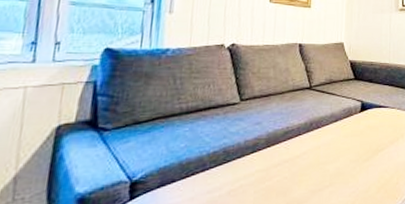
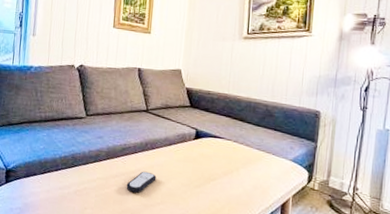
remote control: none [290,153,324,180] -> present [126,171,157,193]

